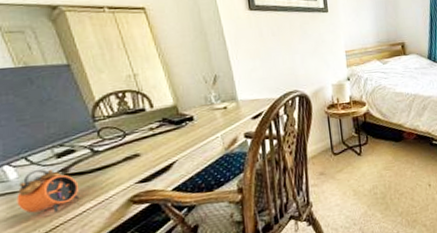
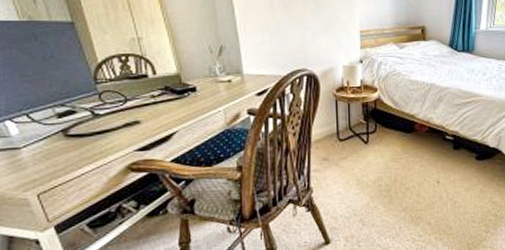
alarm clock: present [16,169,80,214] -> none [17,128,79,173]

